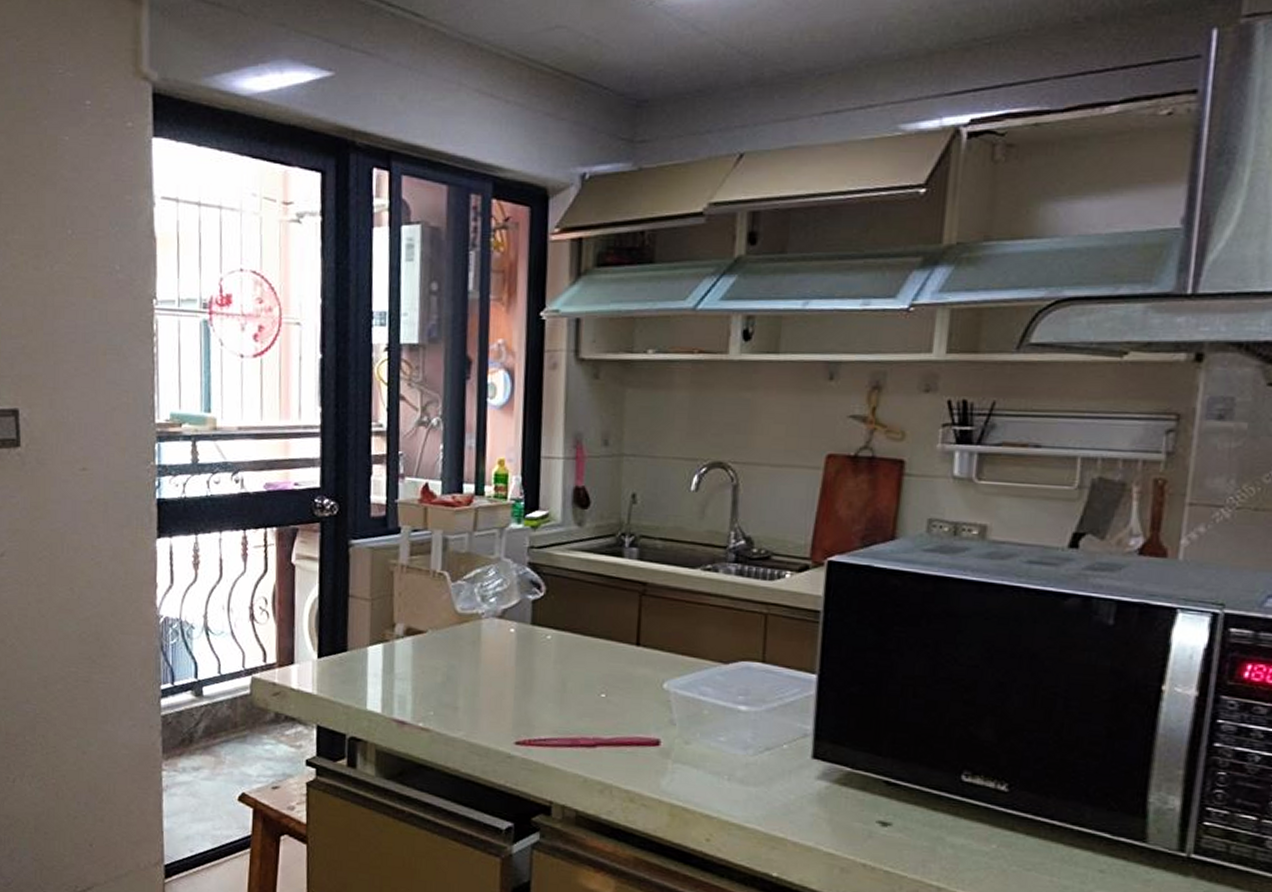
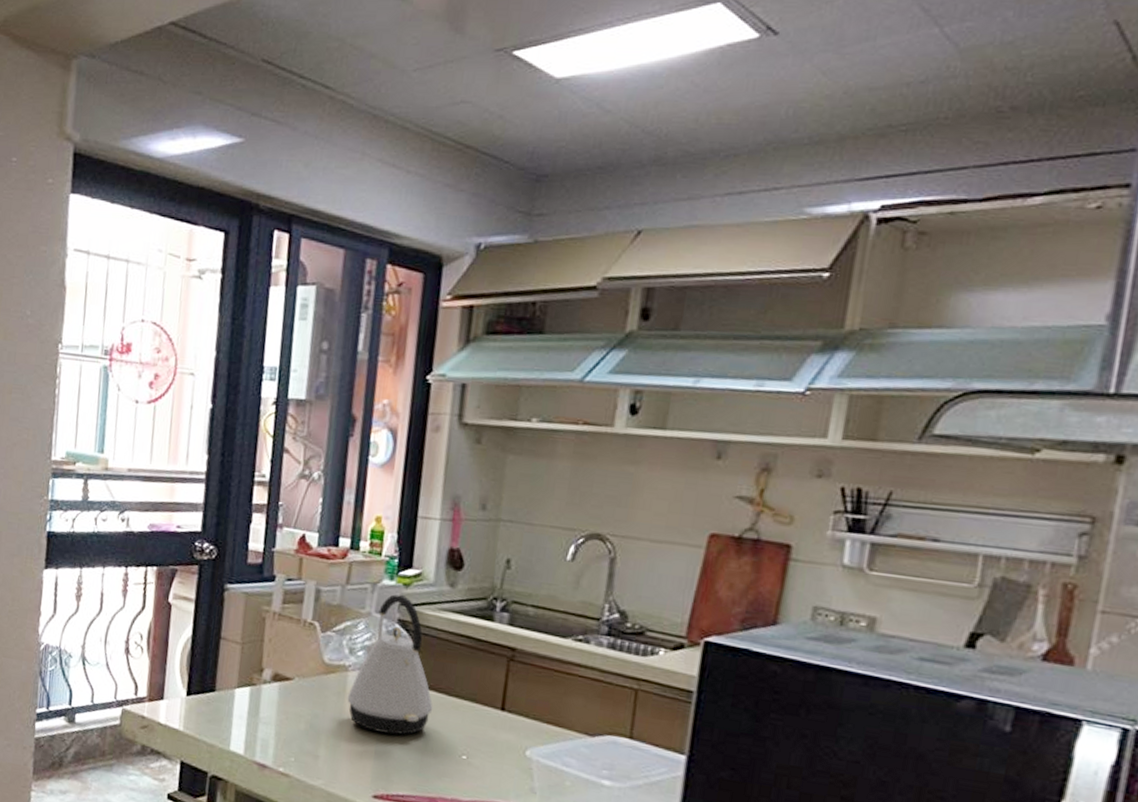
kettle: none [482,537,569,679] -> present [347,594,433,735]

